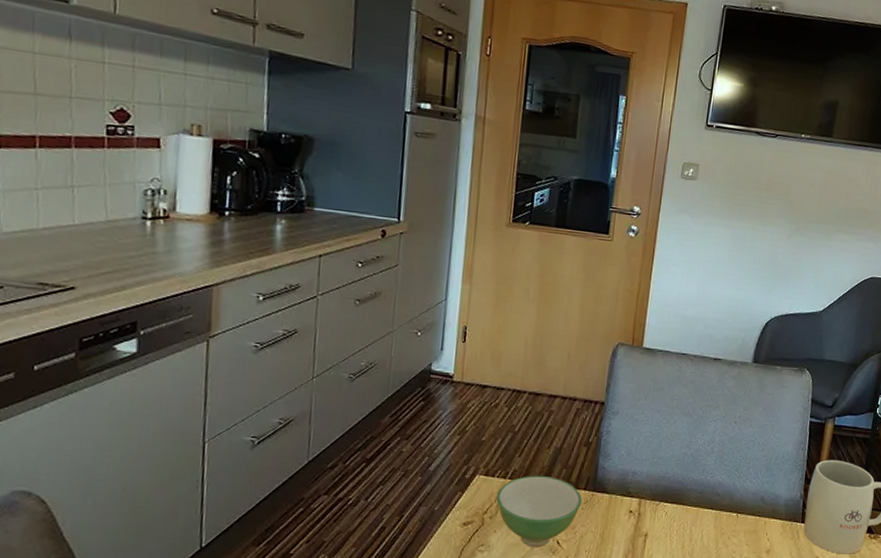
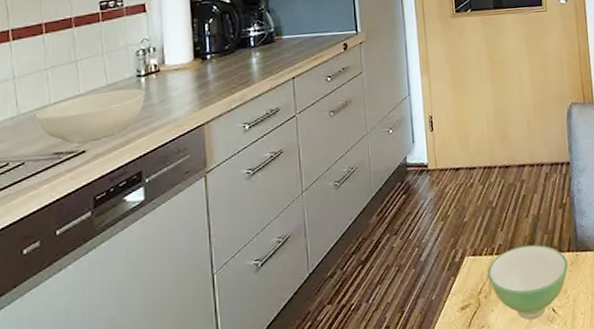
bowl: none [20,227,151,279] -> present [35,88,146,144]

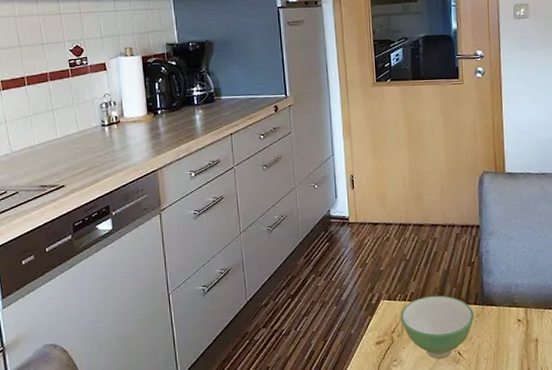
bowl: present [35,88,146,144] -> none [24,136,110,179]

